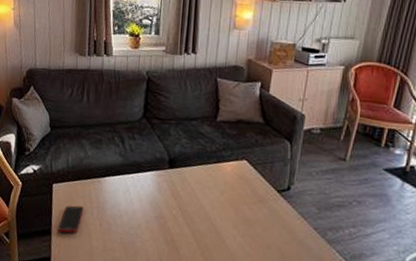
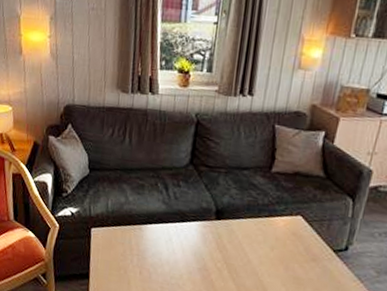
cell phone: present [58,205,84,233] -> none [96,251,124,279]

